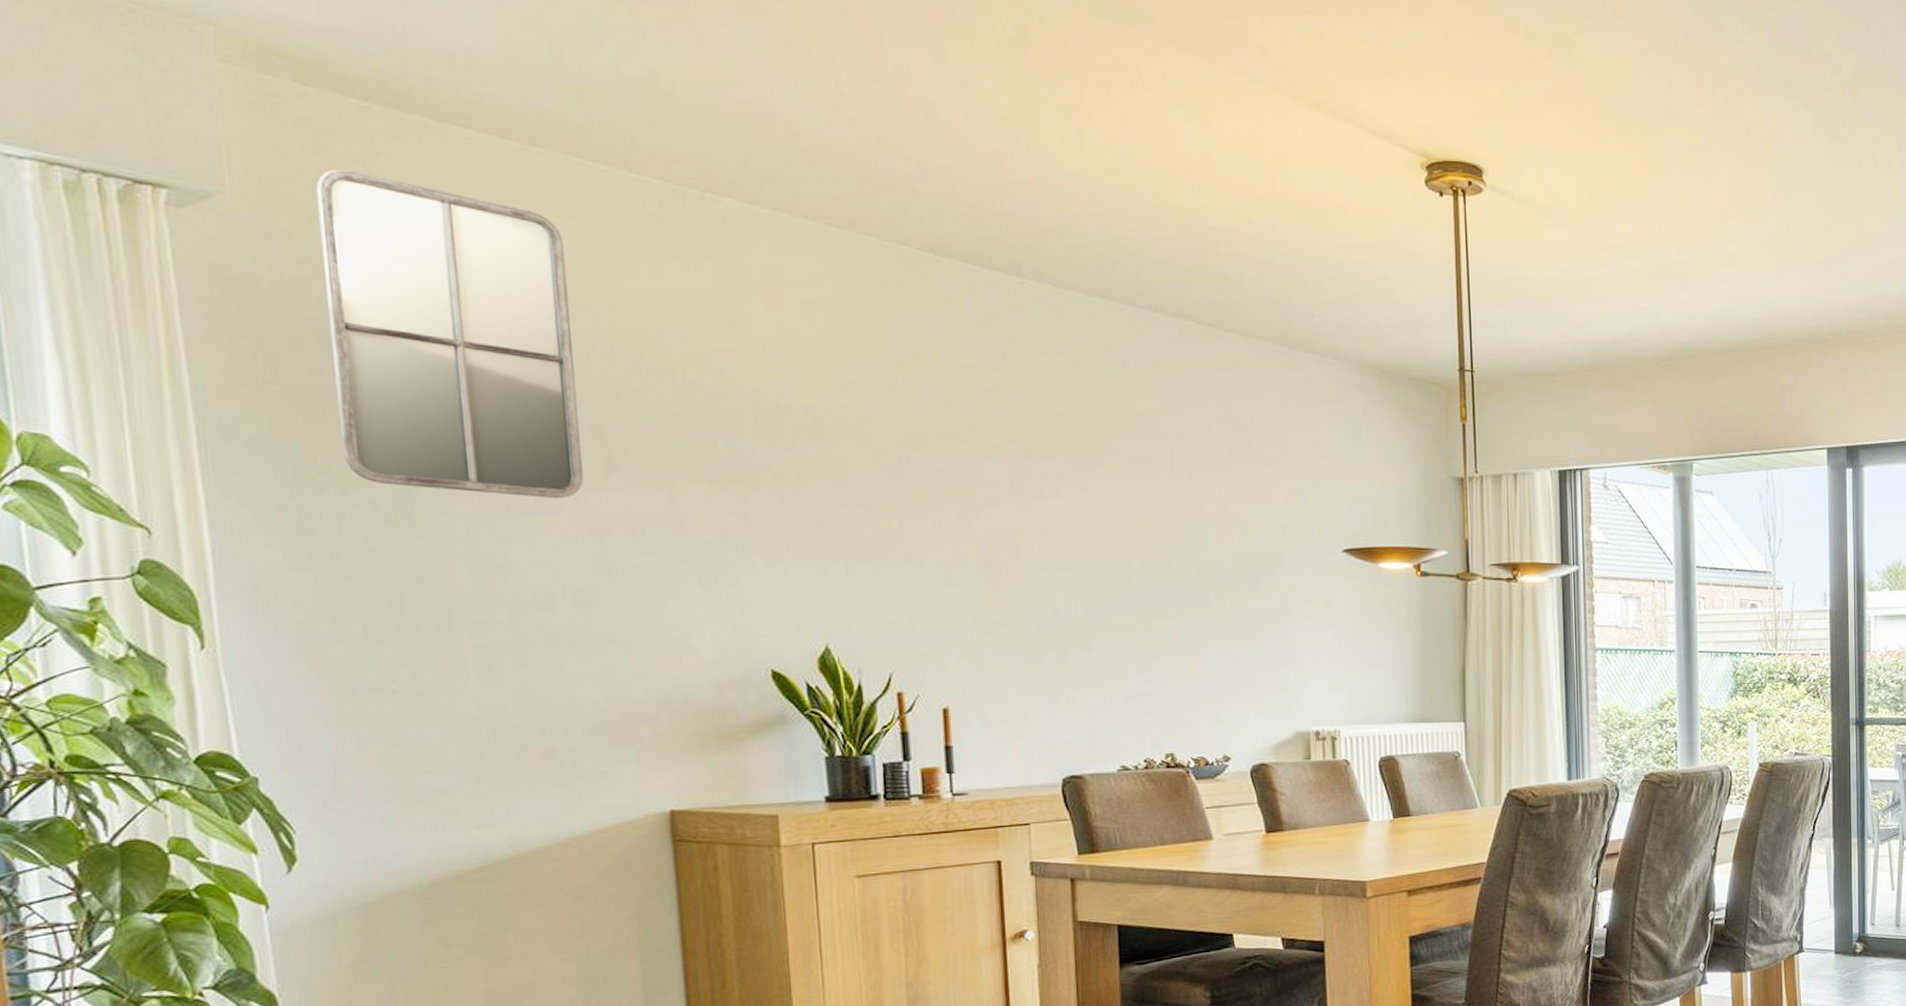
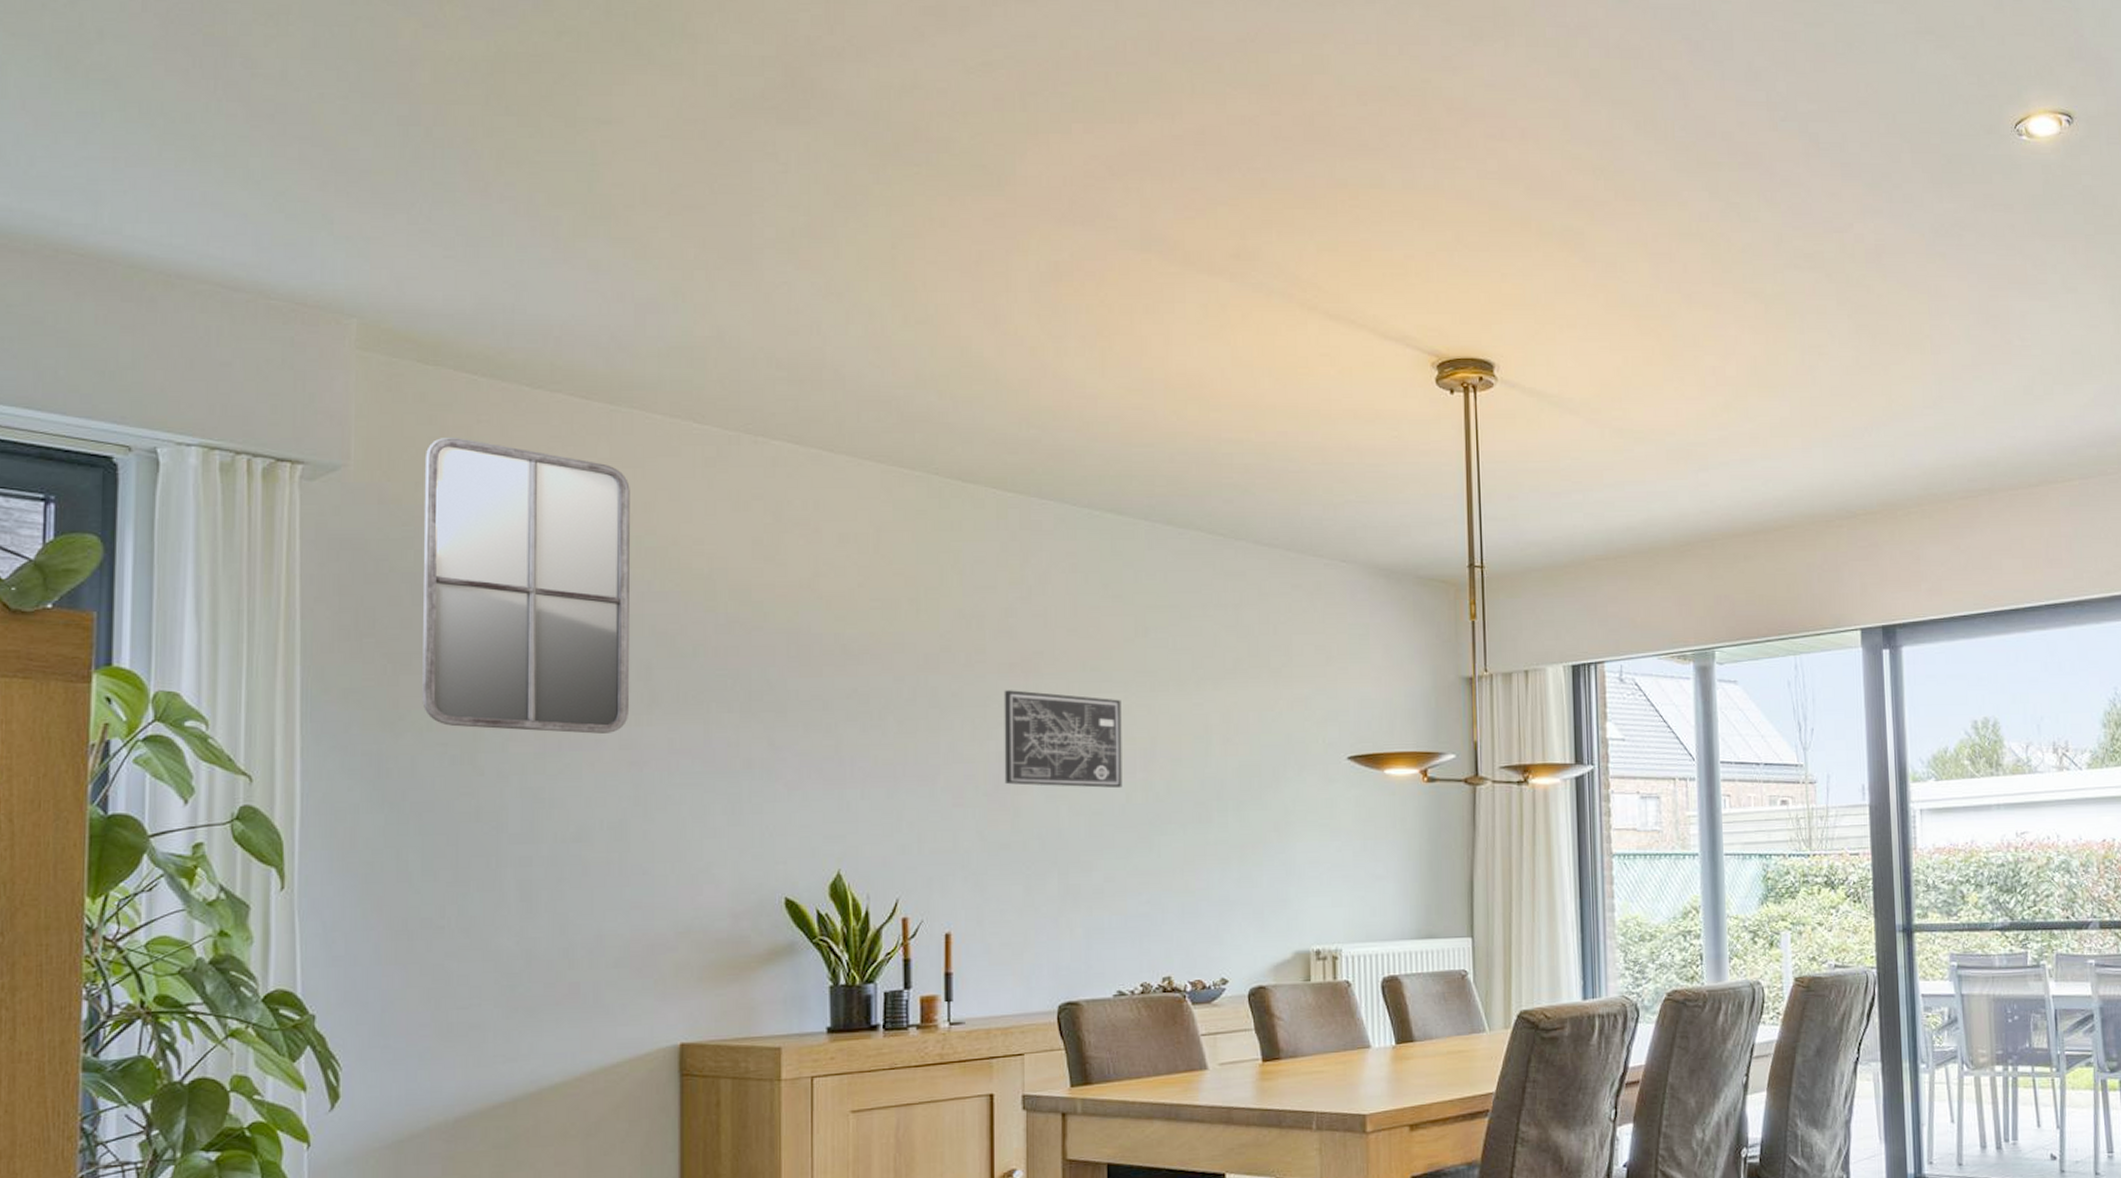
wall art: none [991,471,1118,573] -> present [1004,690,1123,789]

